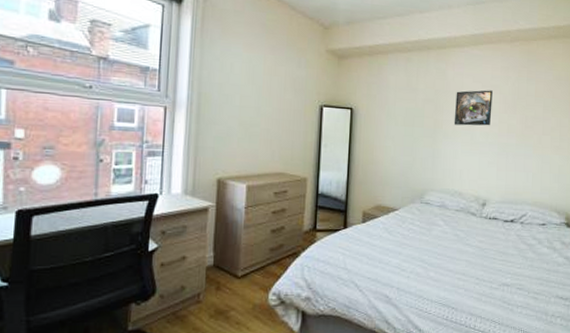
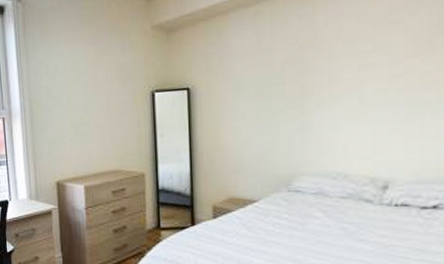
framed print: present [453,90,493,126] -> none [330,28,392,87]

